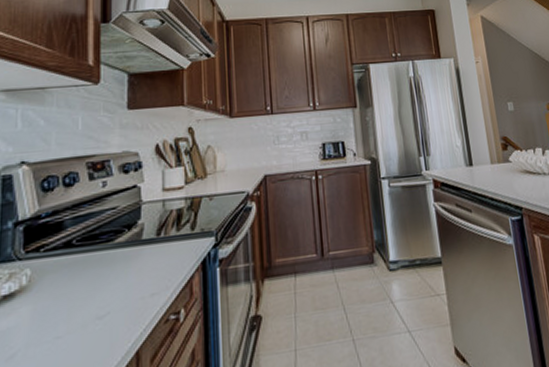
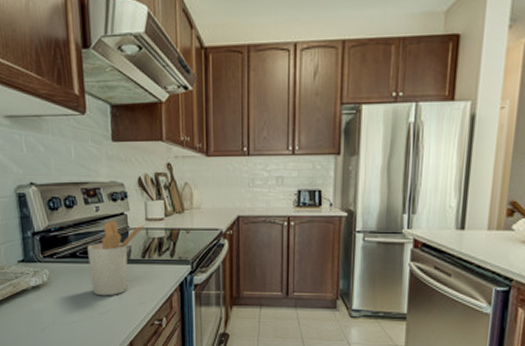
utensil holder: none [88,195,163,294] -> present [87,220,146,296]

